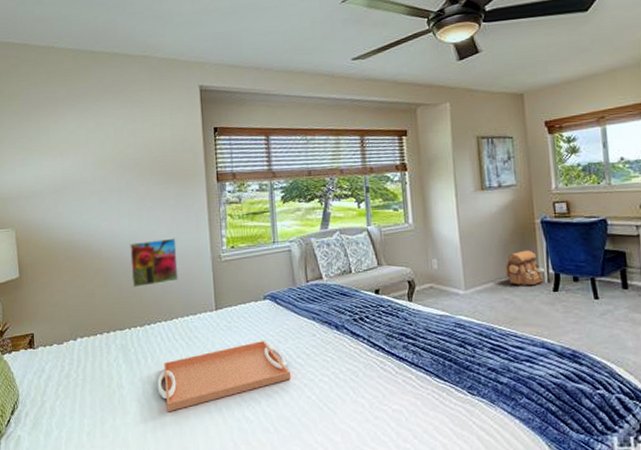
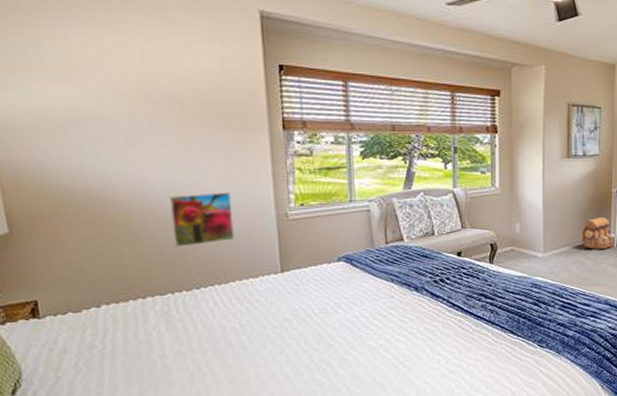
serving tray: present [157,341,290,412] -> none [210,304,365,380]

